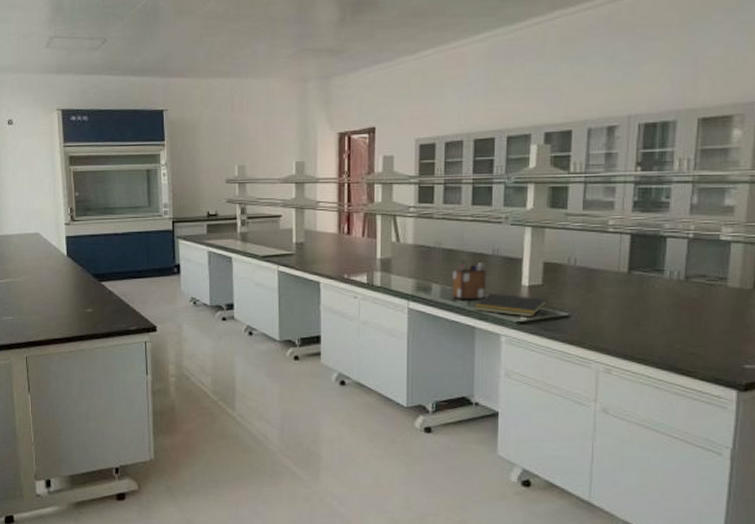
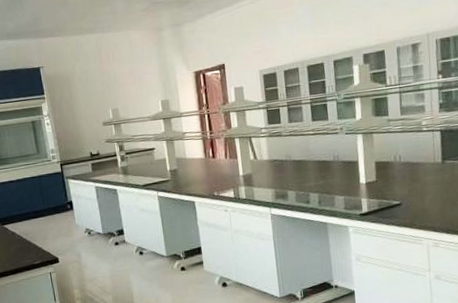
desk organizer: present [452,260,487,300] -> none [303,166,332,202]
notepad: present [473,292,548,317] -> none [323,192,382,209]

